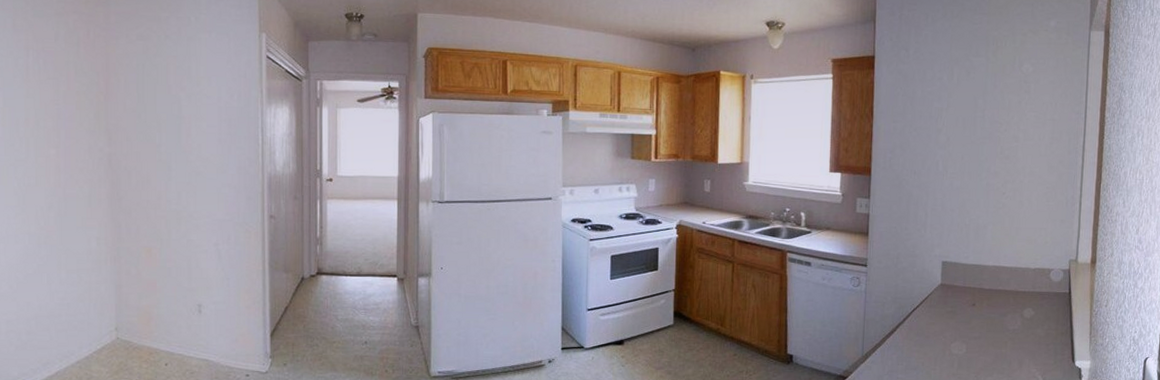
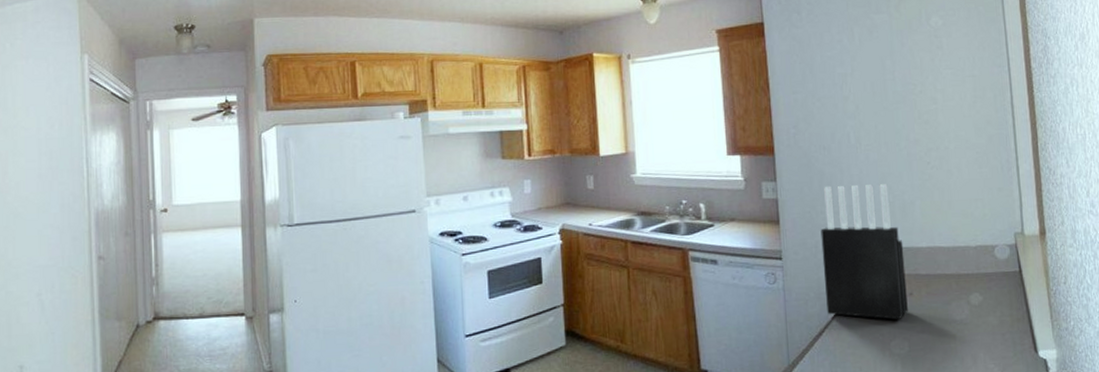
knife block: none [900,207,973,326] -> present [820,184,908,320]

